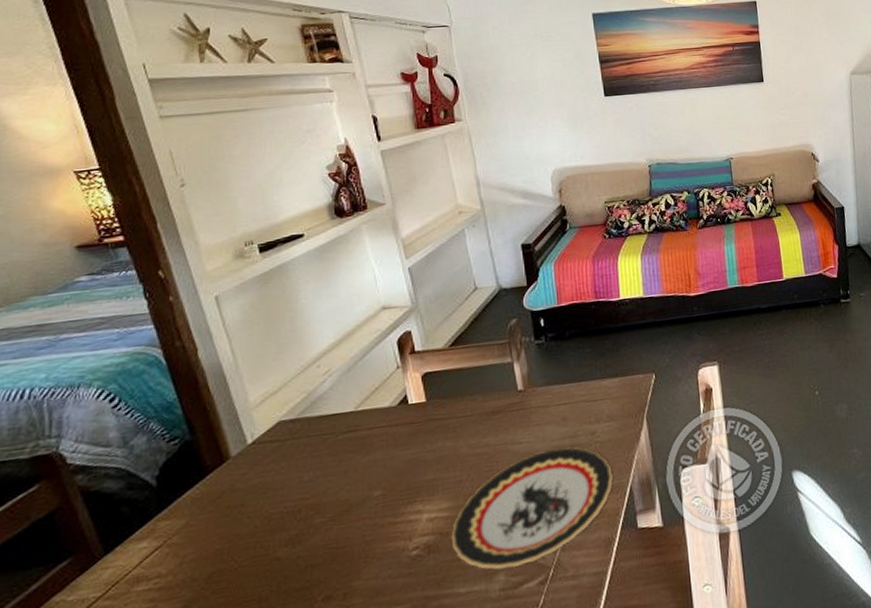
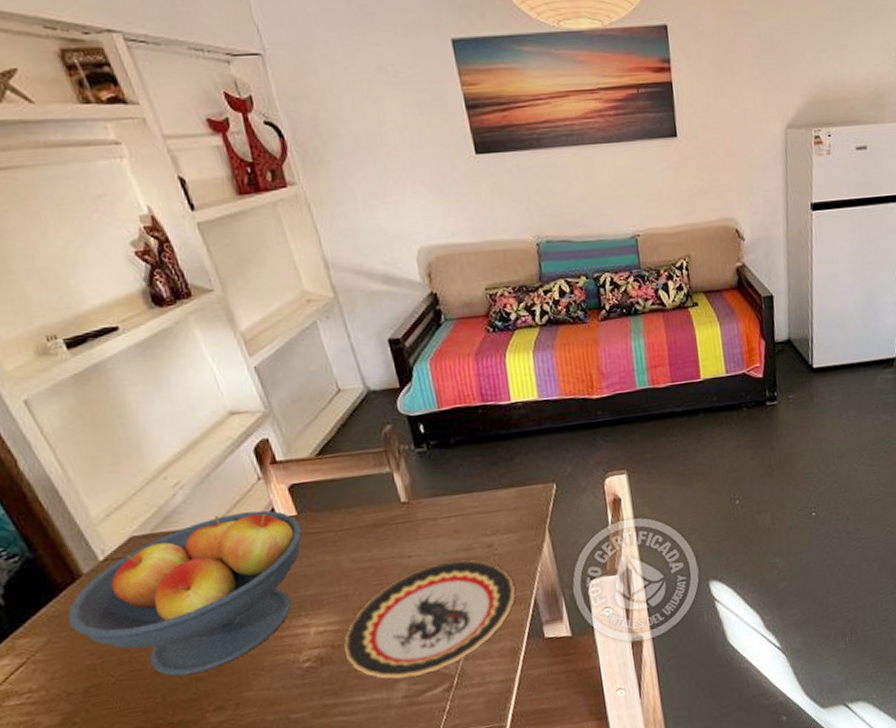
fruit bowl: none [208,397,429,563] -> present [68,510,302,677]

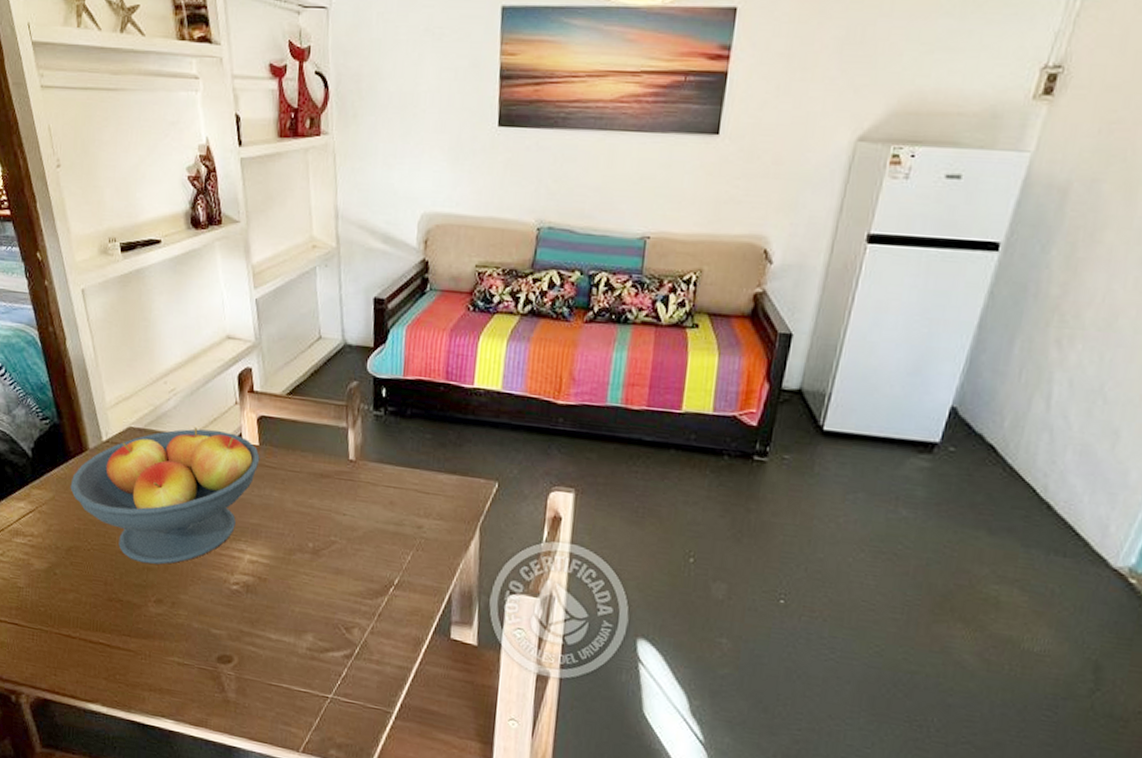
plate: present [343,560,515,679] -> none [268,529,433,634]

